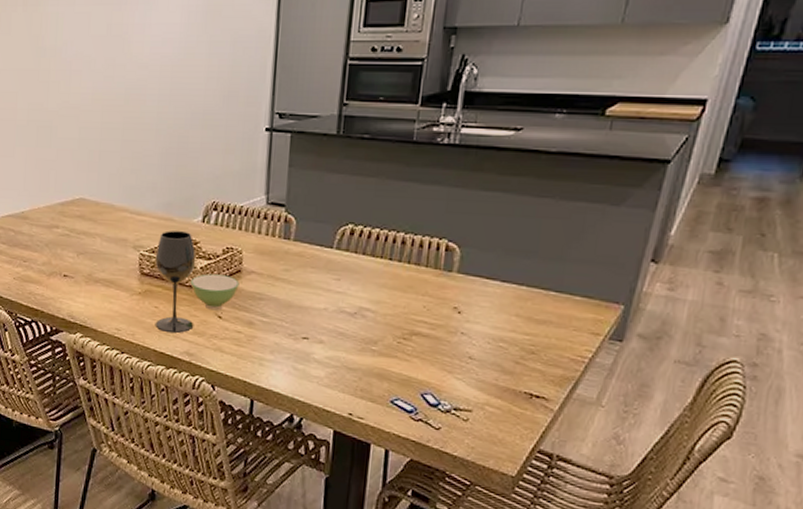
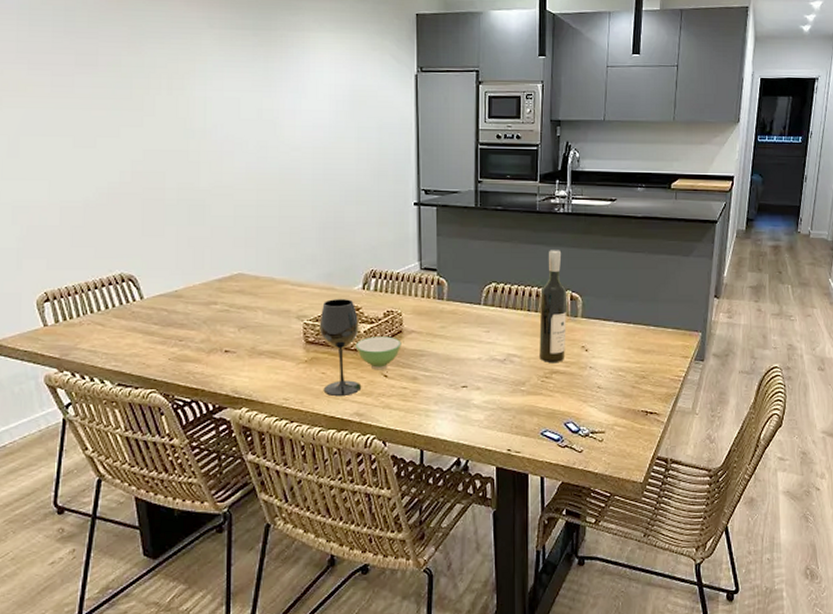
bottle: none [398,189,442,323] -> present [539,250,567,362]

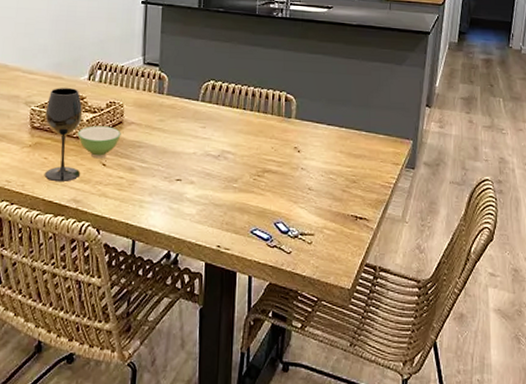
bottle: present [539,250,567,362] -> none [253,52,282,161]

